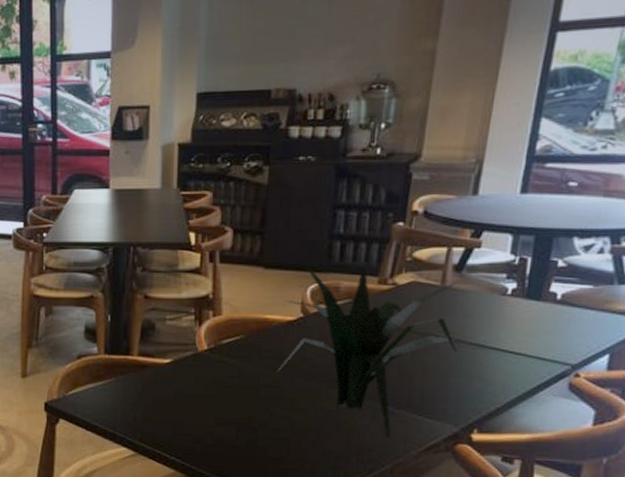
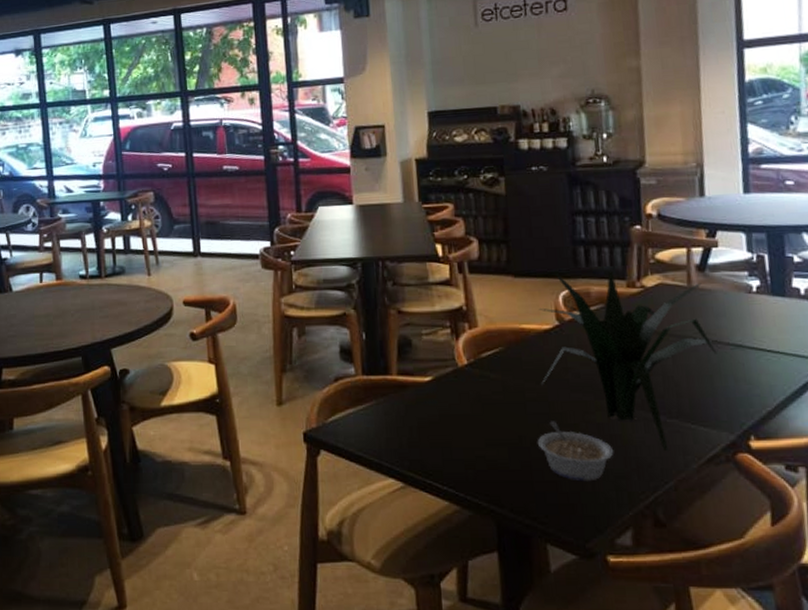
legume: none [265,405,338,461] -> present [537,421,614,482]

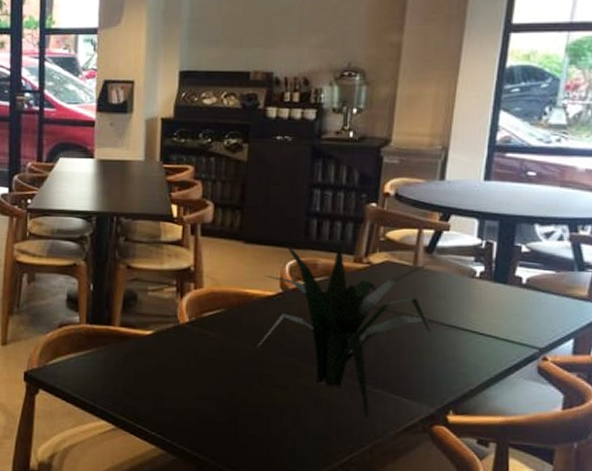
legume: present [537,421,614,482] -> none [246,381,318,439]

